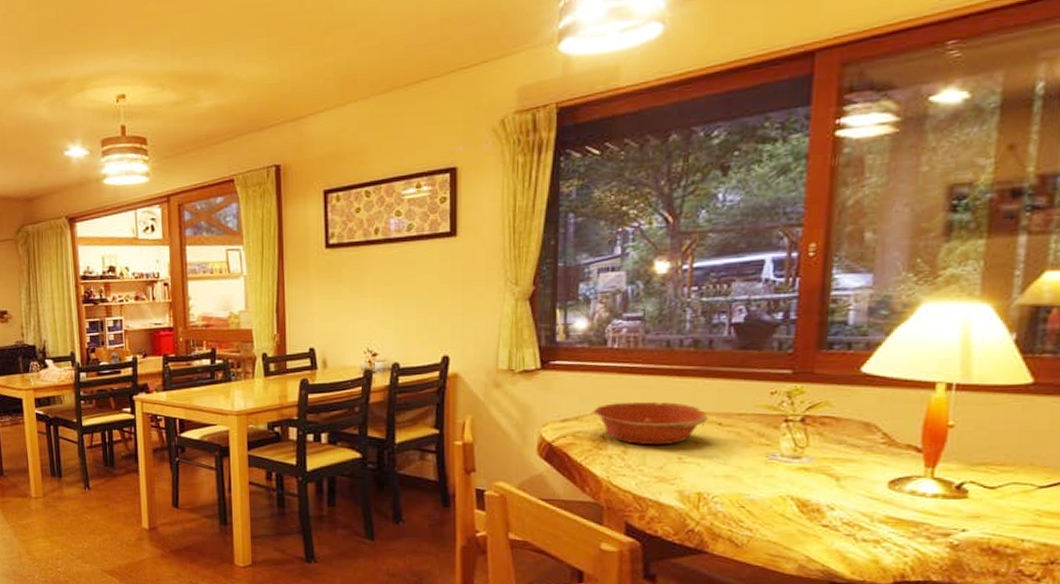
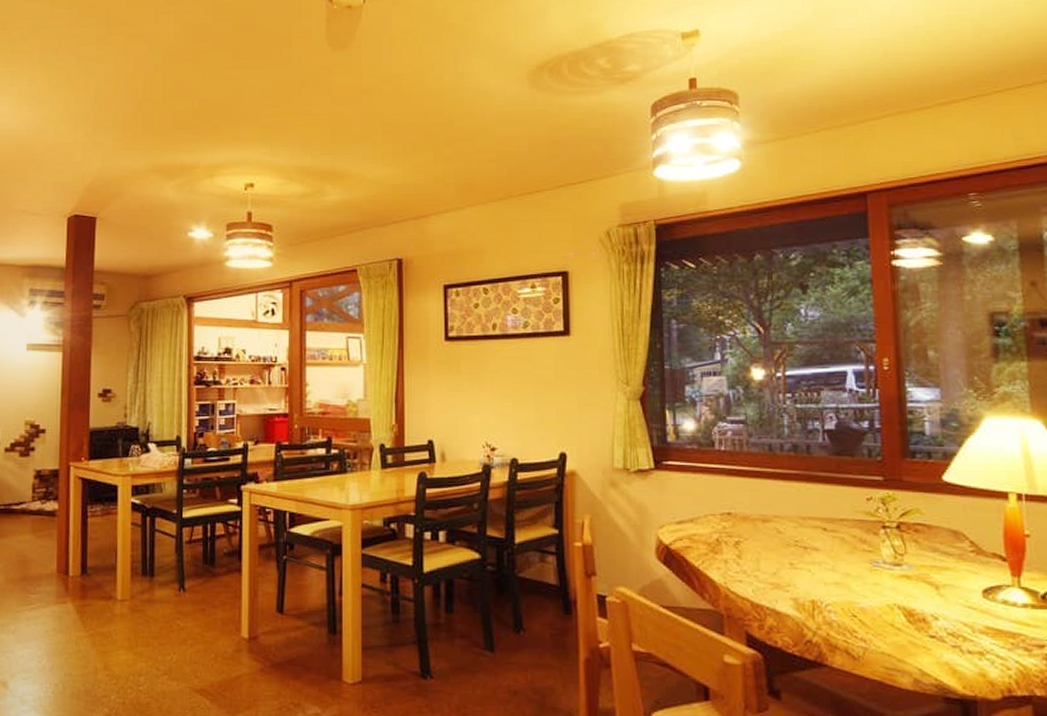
bowl: present [592,401,709,446] -> none [706,504,814,550]

